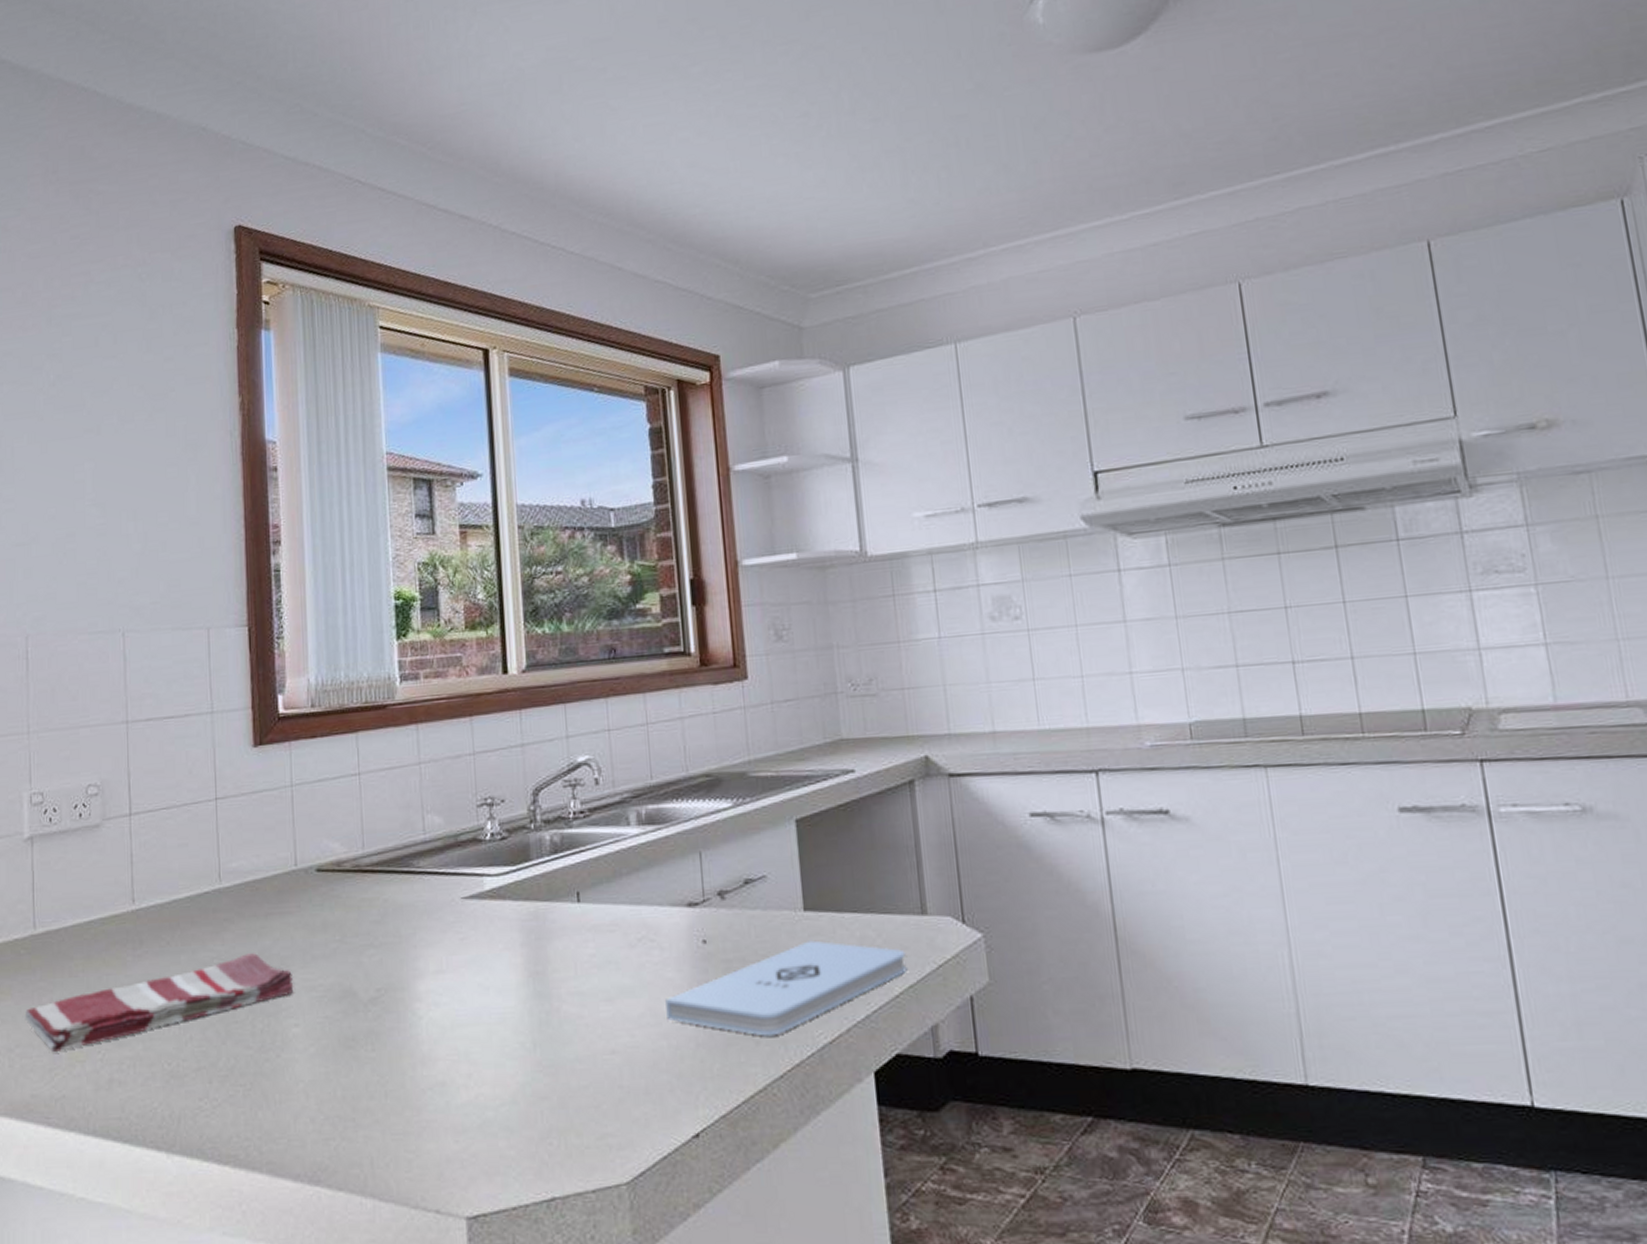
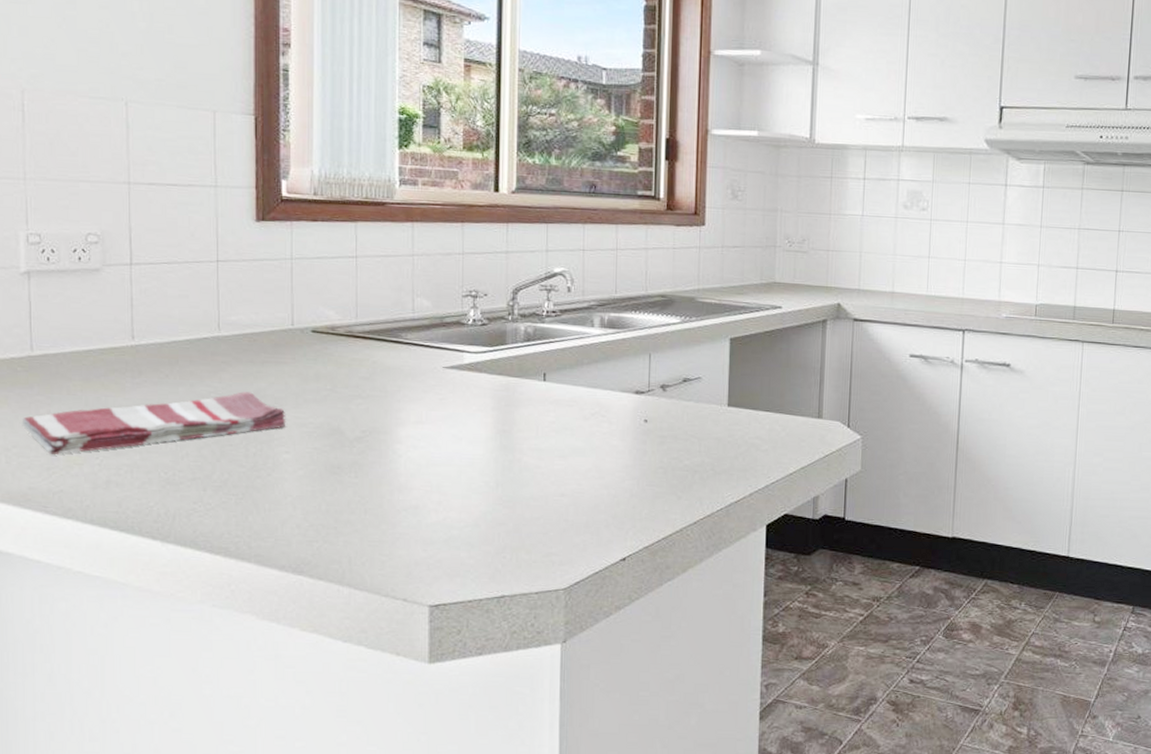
notepad: present [665,940,907,1037] -> none [609,428,802,494]

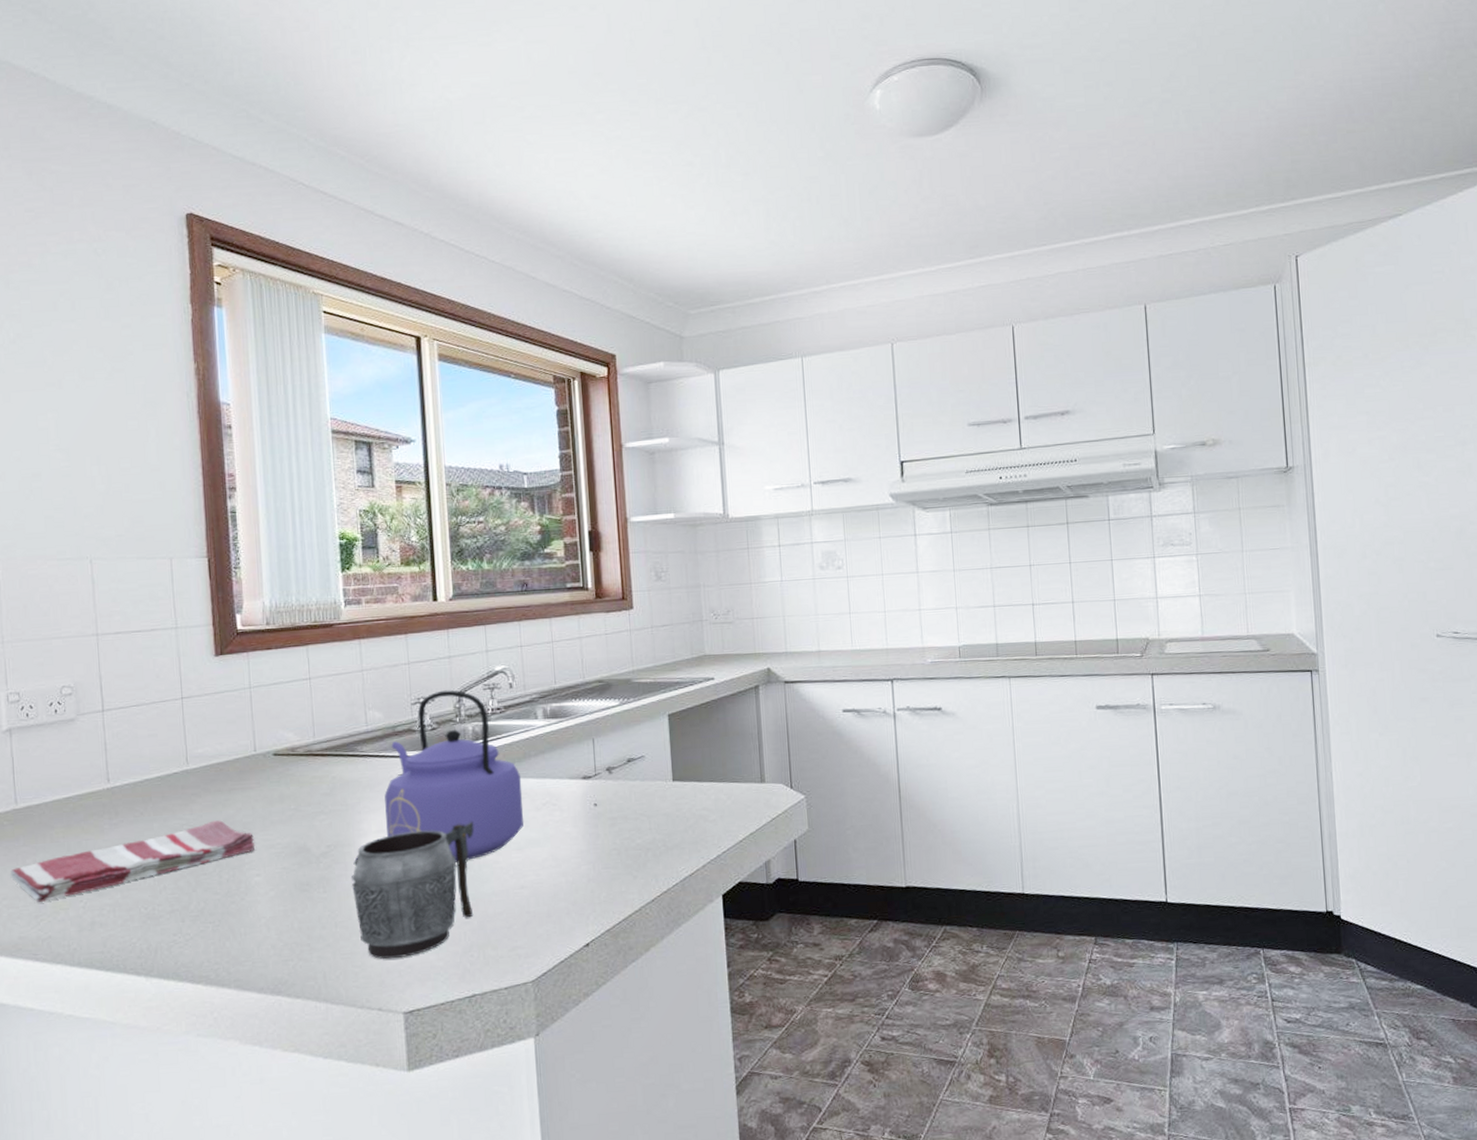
mug: none [385,422,518,552] -> present [352,821,474,959]
kettle: none [426,286,572,463] -> present [384,690,524,862]

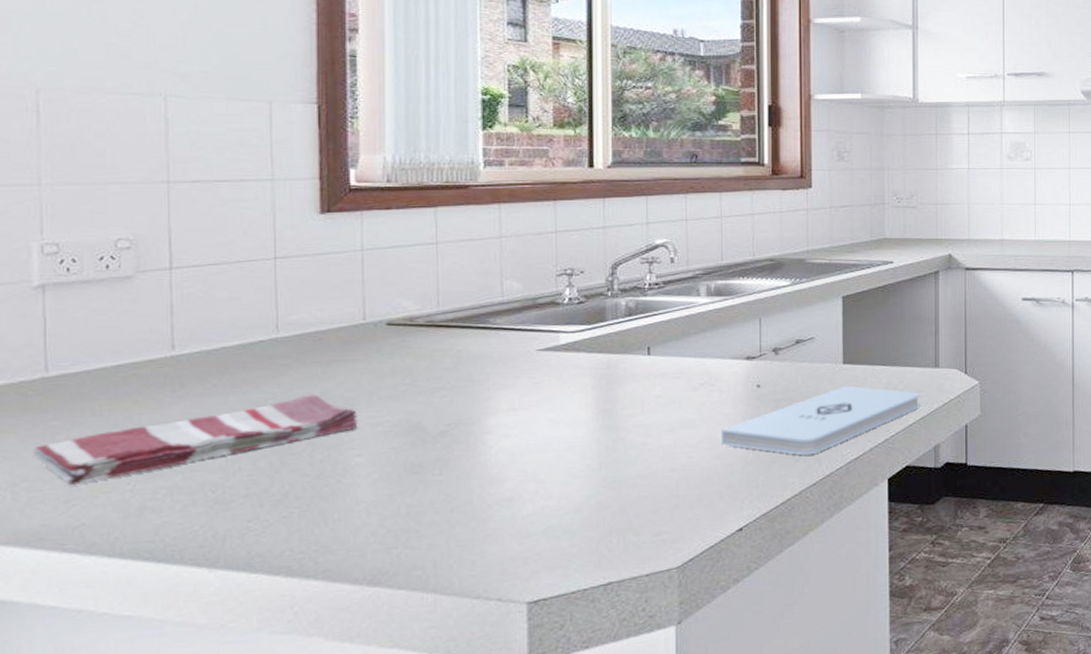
mug: present [352,821,474,959] -> none [474,400,621,546]
kettle: present [384,690,524,862] -> none [519,262,679,444]
notepad: none [564,802,749,873] -> present [721,385,920,456]

